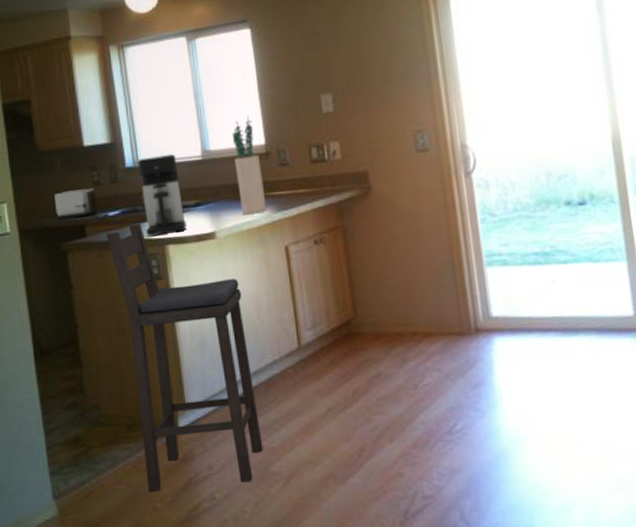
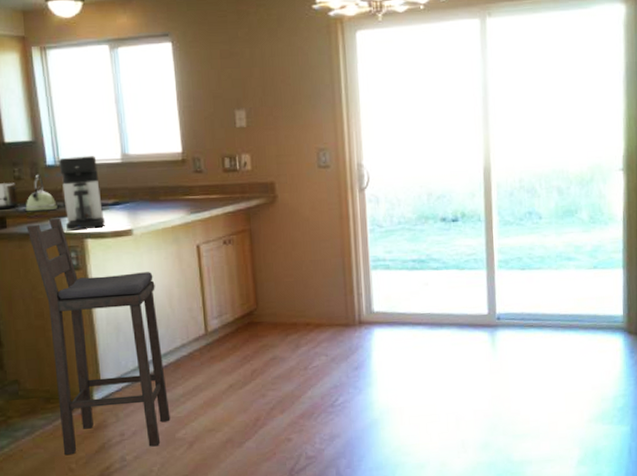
kettle: none [104,178,139,219] -> present [25,175,59,212]
vase: present [233,116,267,215] -> none [151,125,182,216]

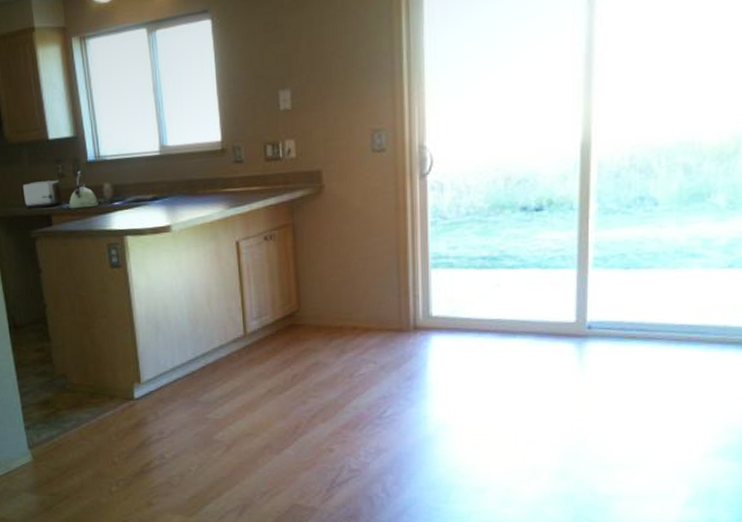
bar stool: present [26,218,171,454] -> none [70,214,208,448]
coffee maker: present [58,156,105,231] -> none [98,149,144,228]

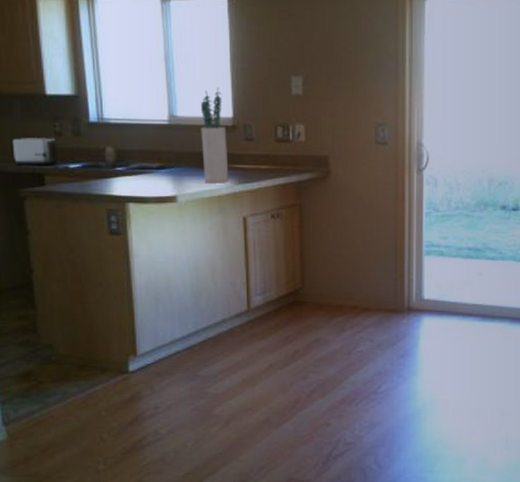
kettle: present [68,171,100,210] -> none [65,132,101,171]
vase: none [190,112,221,210] -> present [200,87,229,183]

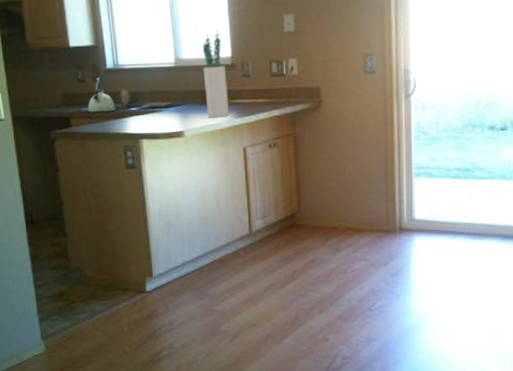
toaster: present [13,138,59,166] -> none [43,85,81,111]
kettle: none [65,132,101,171] -> present [87,78,117,113]

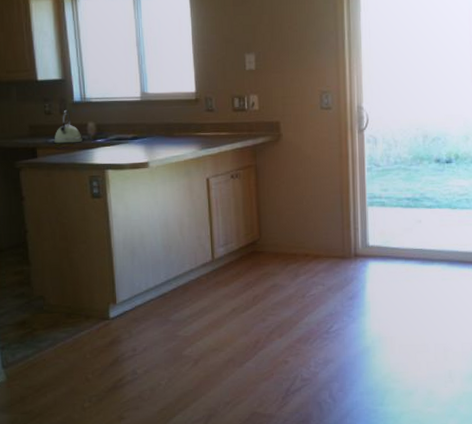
vase: present [203,30,230,118] -> none [168,67,194,150]

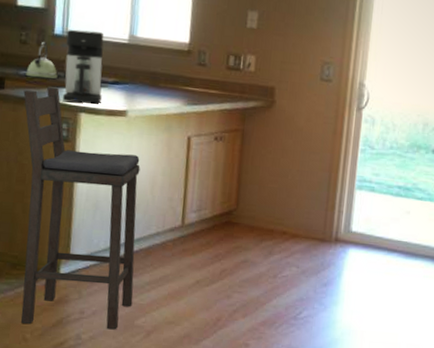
bar stool: none [54,150,178,366] -> present [21,86,140,330]
coffee maker: none [84,94,124,162] -> present [62,29,104,104]

